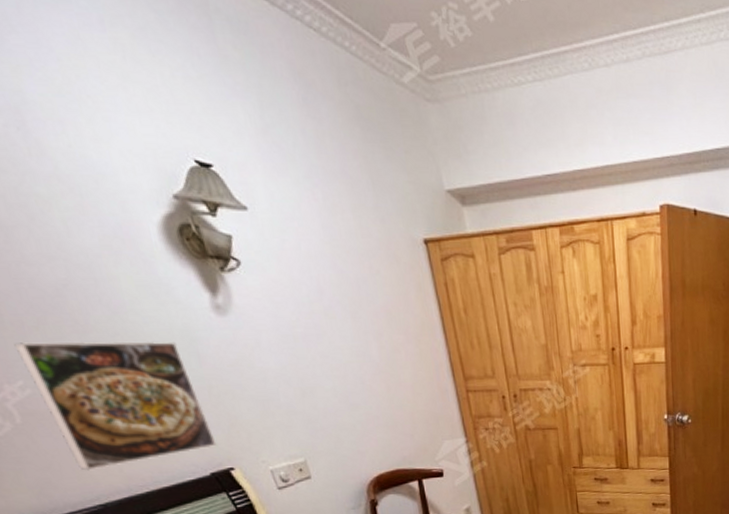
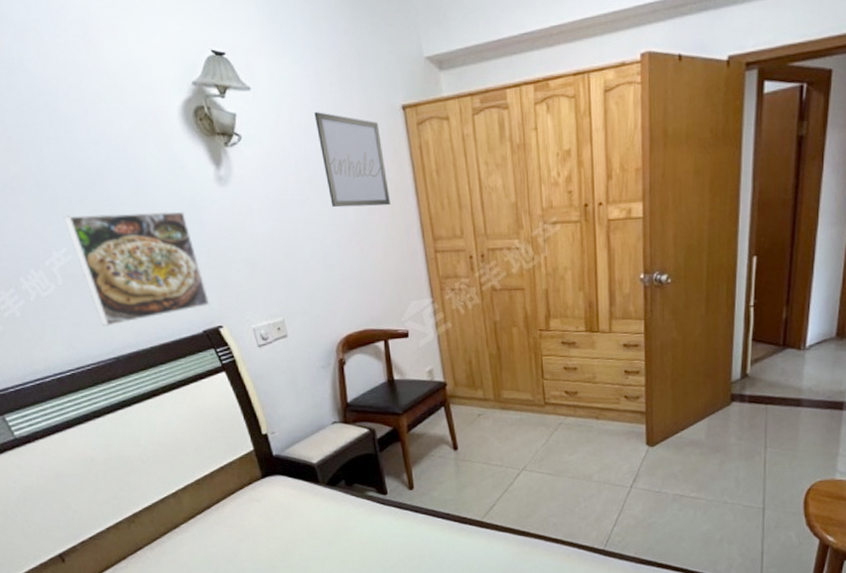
wall art: none [325,240,417,344] -> present [314,112,390,208]

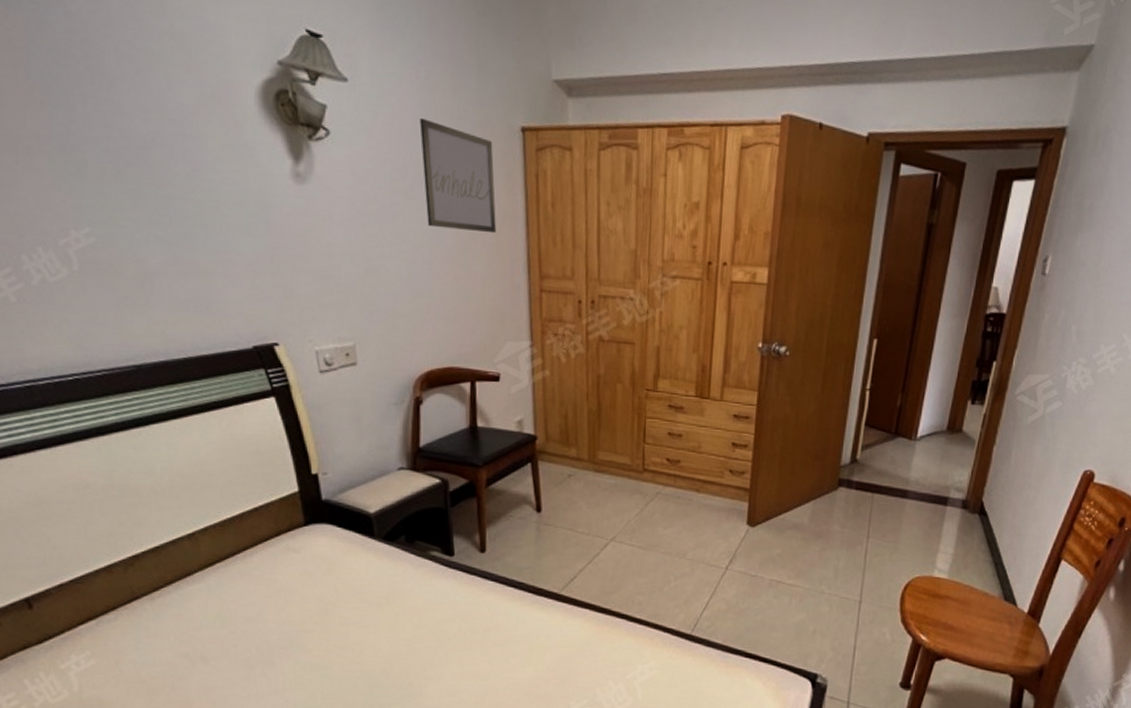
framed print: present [63,211,210,327] -> none [91,190,266,328]

